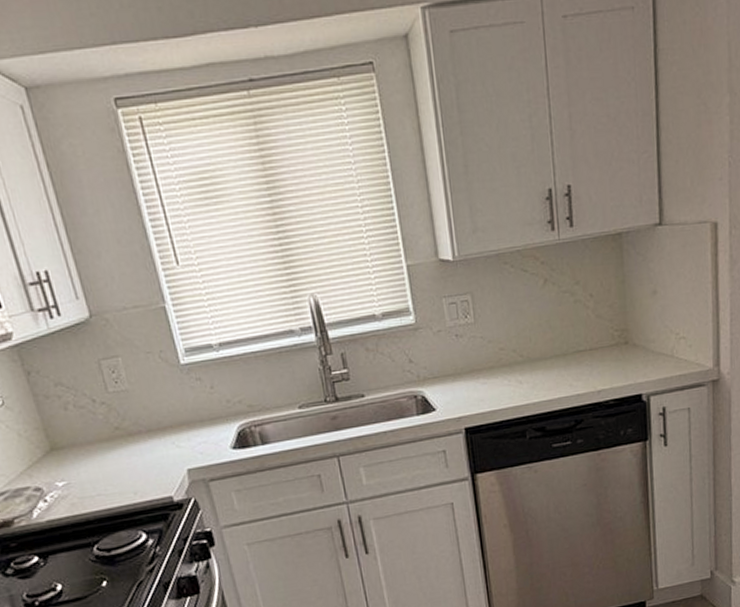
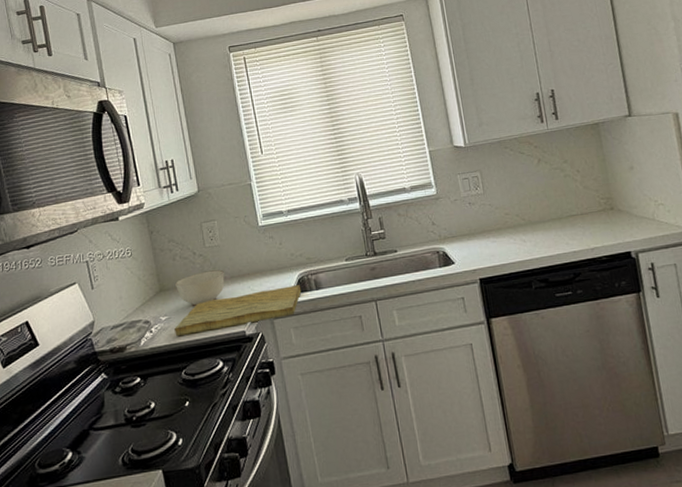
bowl: none [71,421,140,468] -> present [175,269,225,306]
cutting board: none [77,439,243,506] -> present [174,285,302,337]

